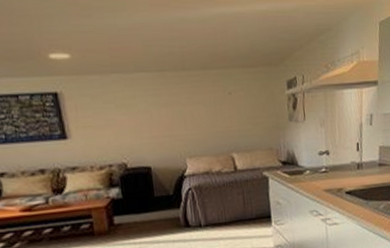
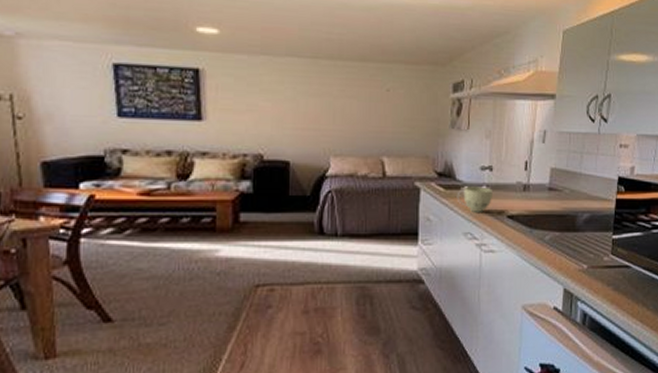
cup: none [300,169,332,193] -> present [456,186,492,212]

